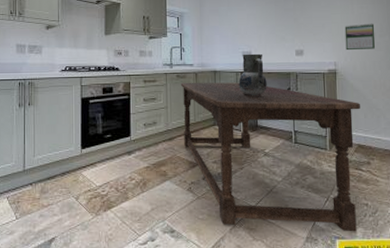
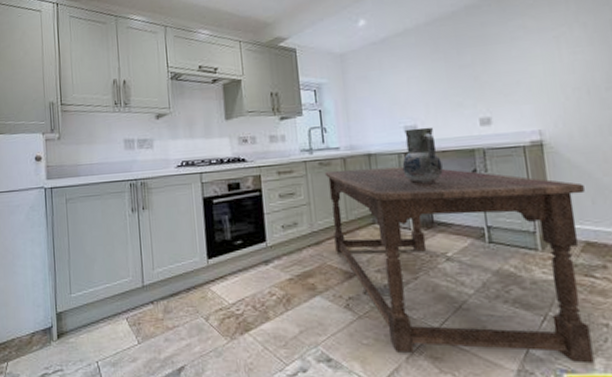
calendar: present [344,23,376,51] -> none [550,72,600,113]

